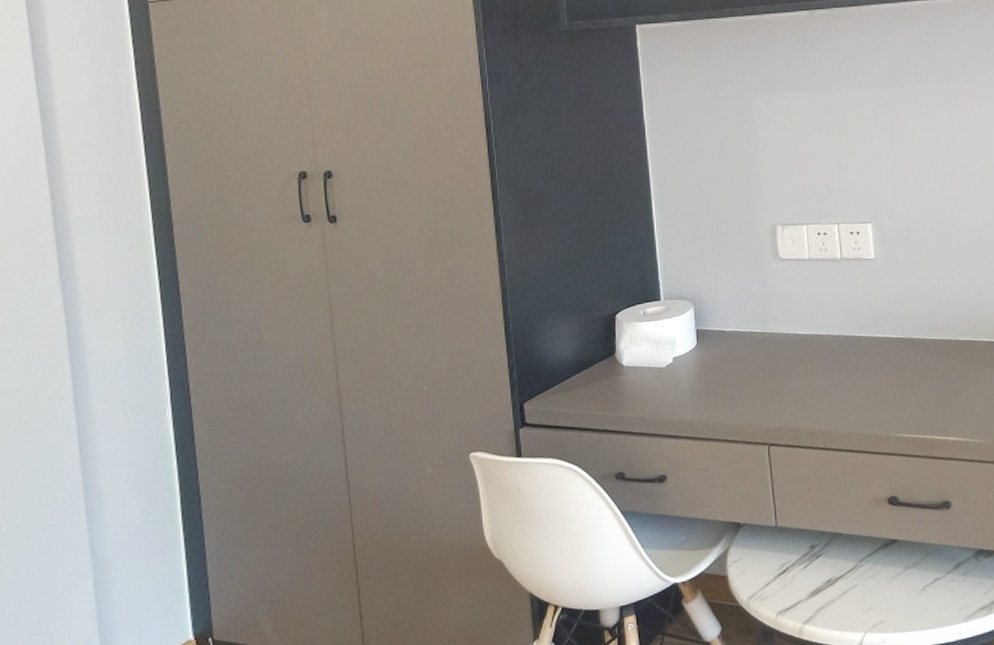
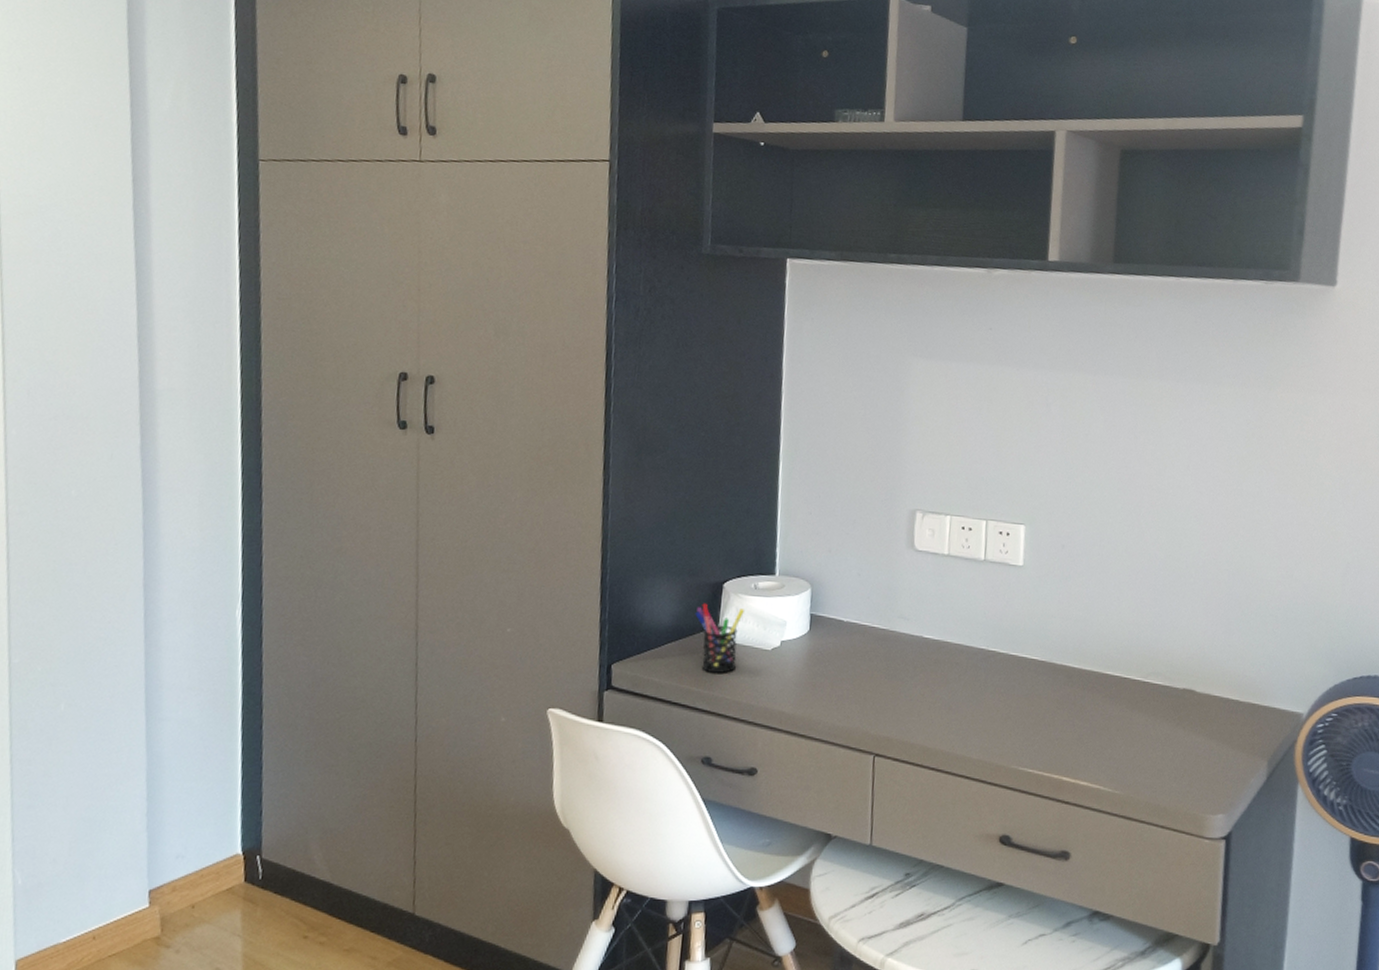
pen holder: none [593,334,637,396] -> present [695,603,744,673]

